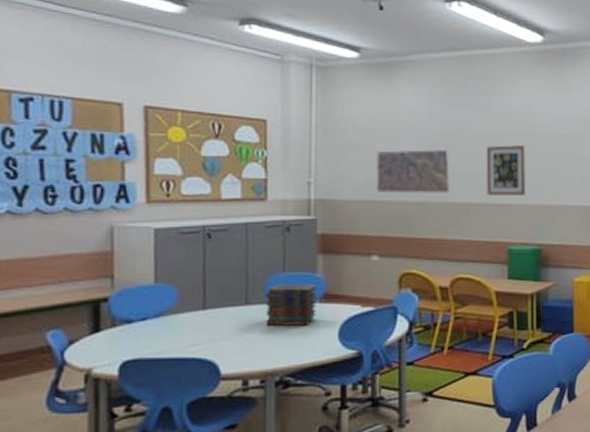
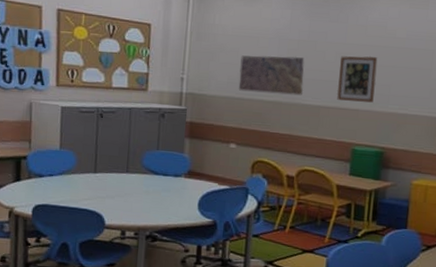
book stack: present [265,283,317,326] -> none [141,159,183,195]

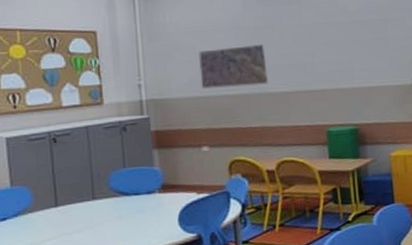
wall art: present [336,56,378,103] -> none [299,33,339,83]

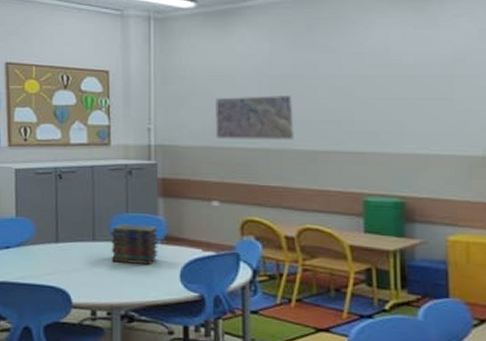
book stack: none [110,176,157,217] -> present [111,224,158,265]

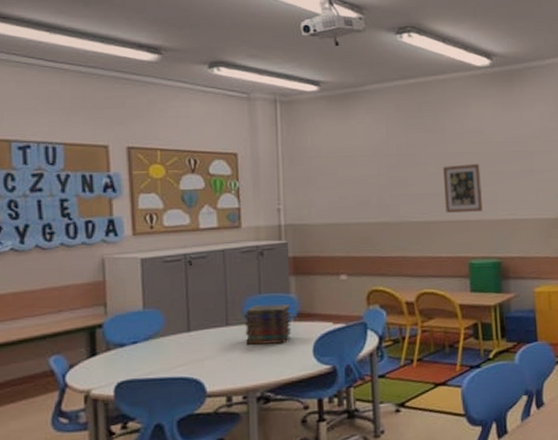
map: present [215,94,295,140] -> none [340,171,411,215]
wall art: none [335,88,383,143] -> present [442,163,483,213]

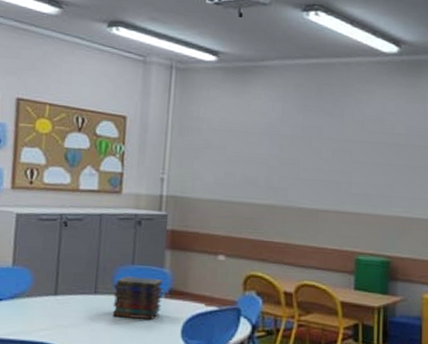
wall art: present [442,163,483,213] -> none [335,153,377,205]

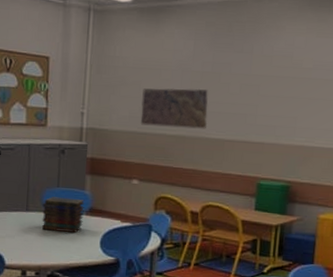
map: none [226,152,300,198] -> present [140,88,208,129]

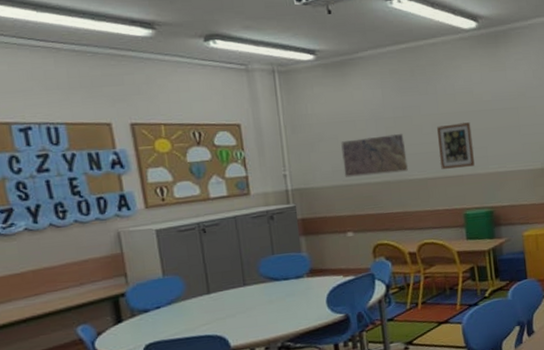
book stack: present [42,197,85,233] -> none [260,261,306,302]
wall art: none [241,87,284,135] -> present [436,122,475,169]

